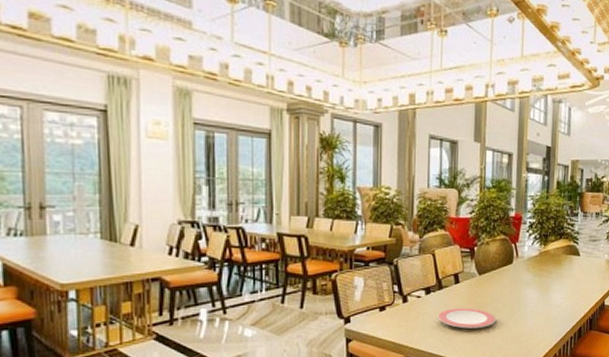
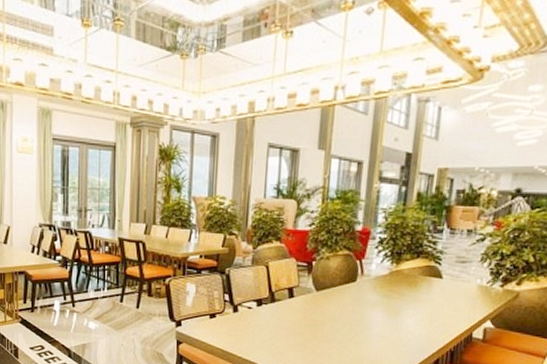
plate: present [437,308,496,329] -> none [268,323,334,346]

